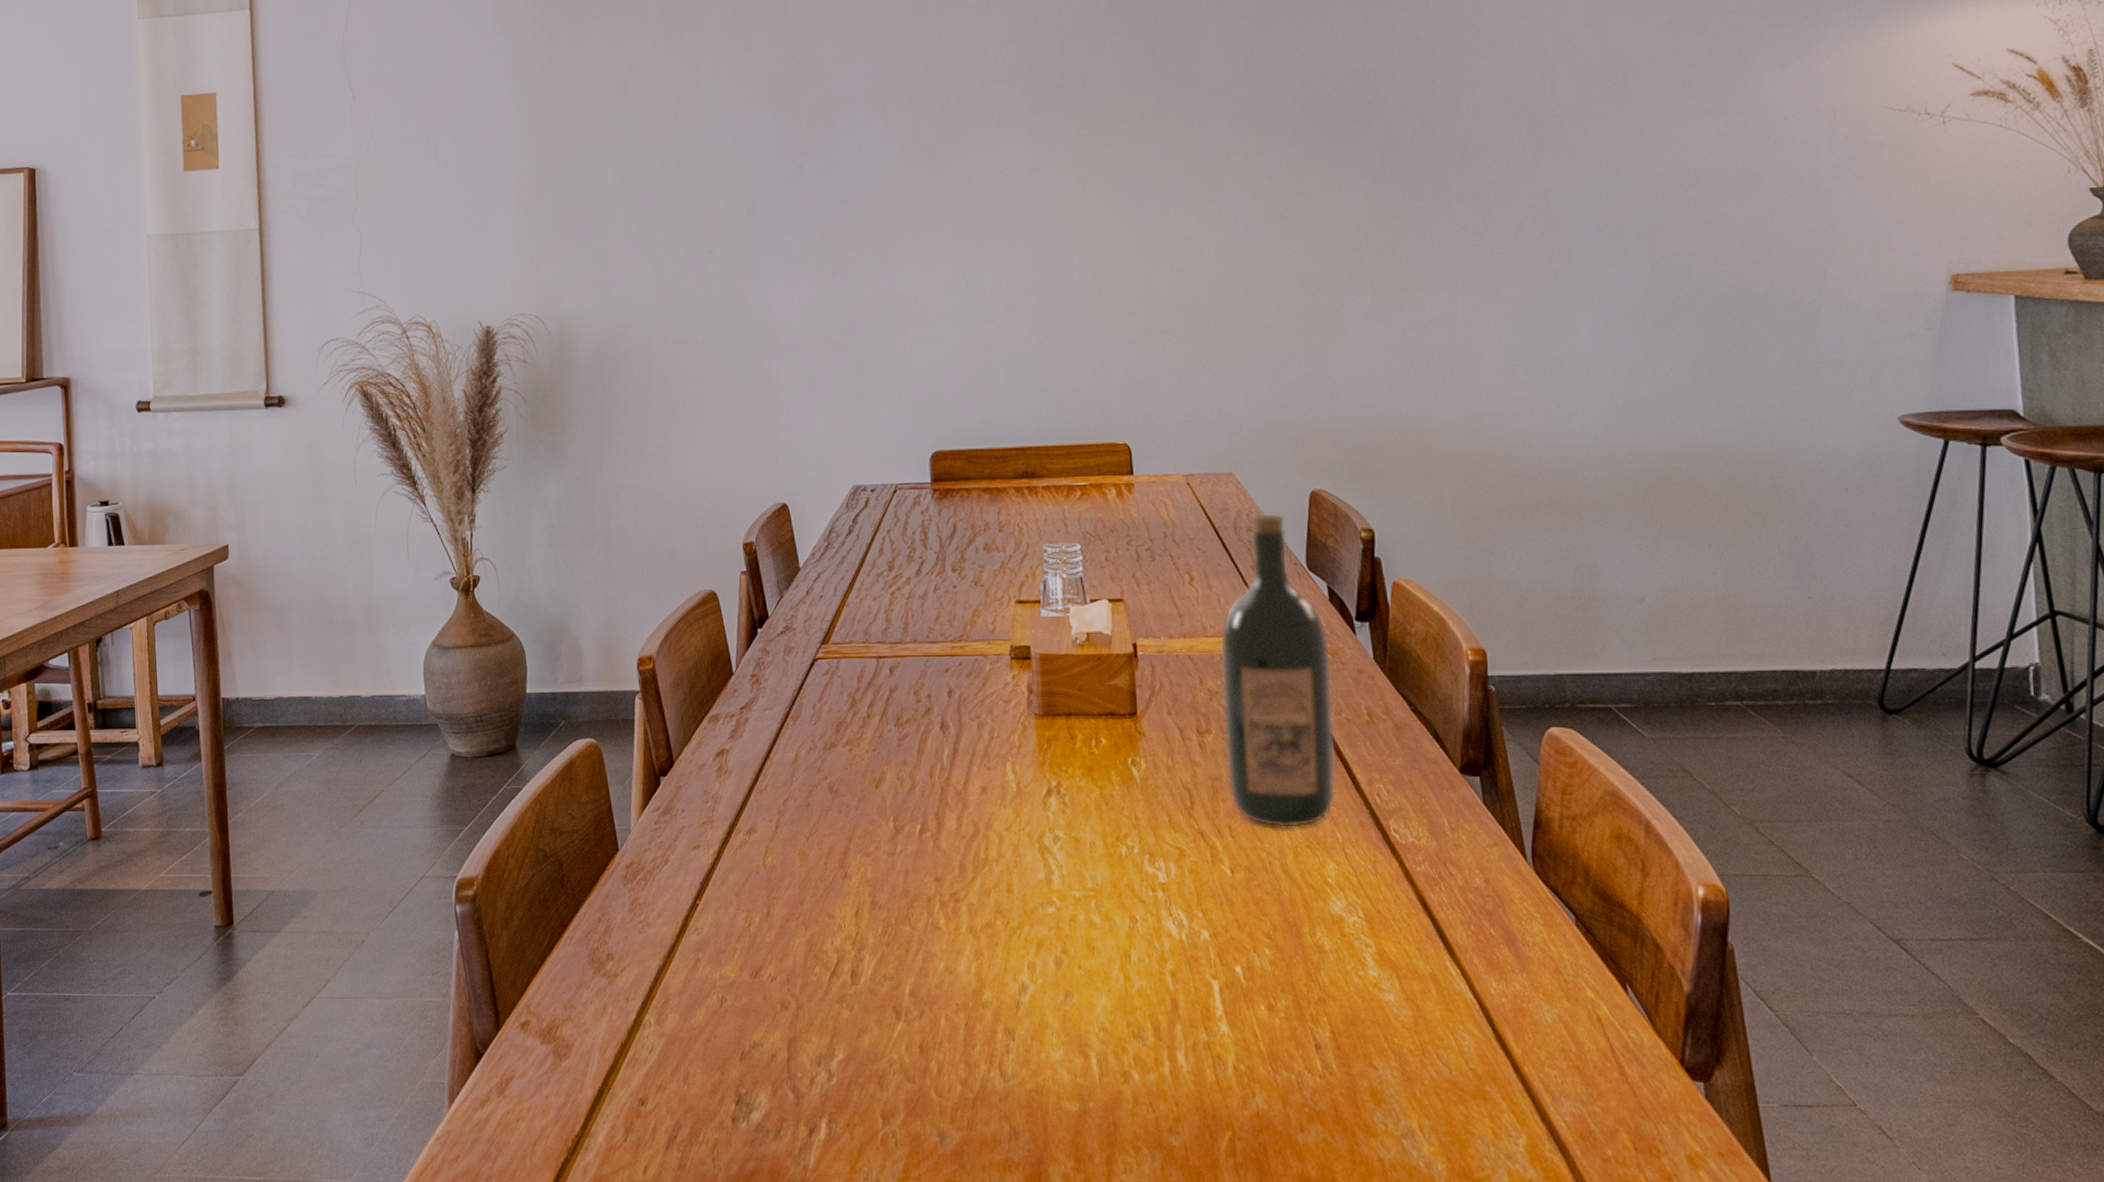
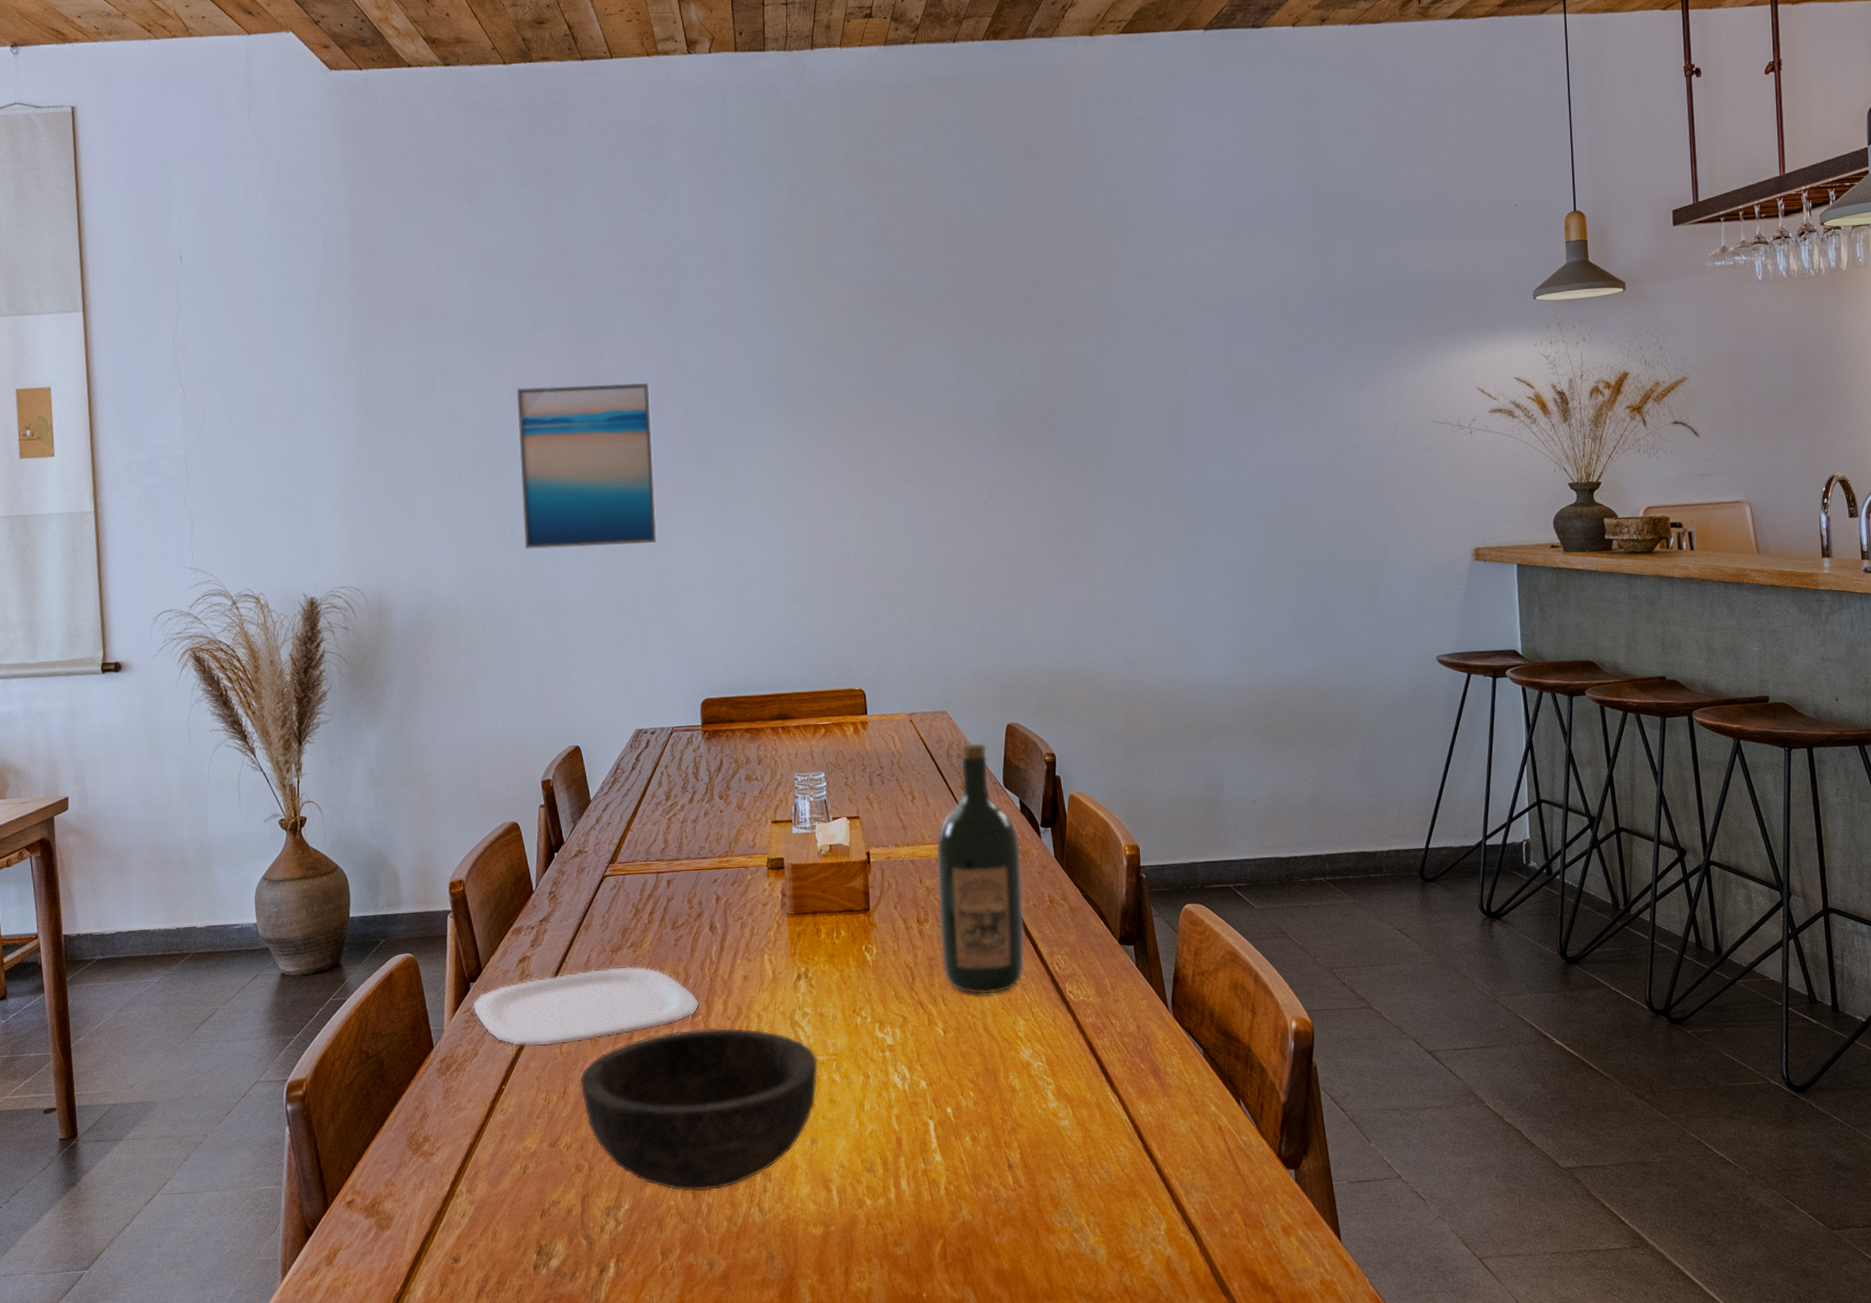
plate: none [662,768,928,858] -> present [472,966,700,1048]
wall art: none [716,77,880,272] -> present [516,383,658,549]
bowl: none [786,847,1074,1046] -> present [579,1027,819,1192]

